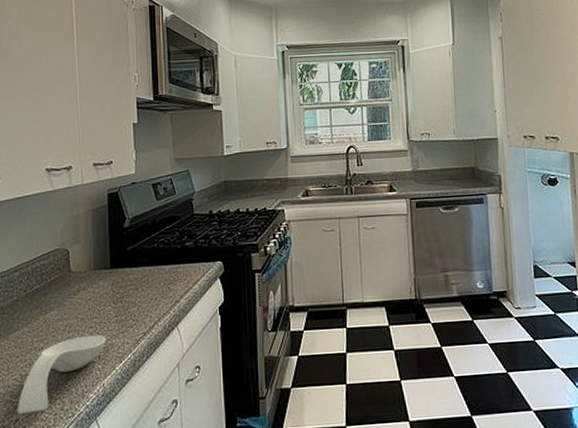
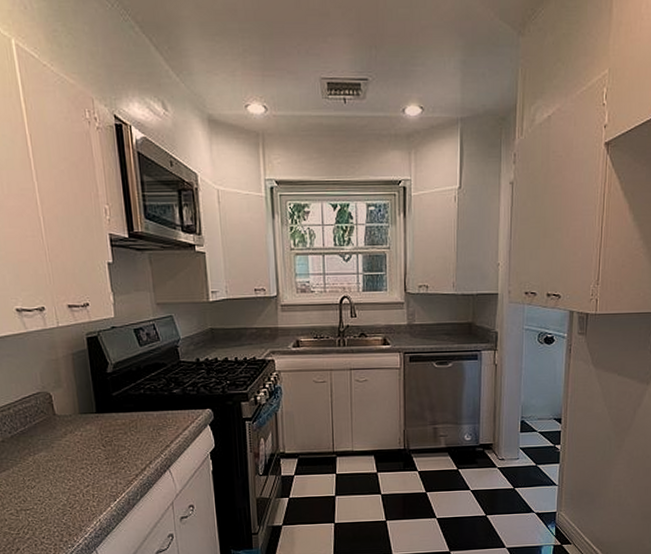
spoon rest: present [17,334,106,414] -> none [17,475,99,544]

